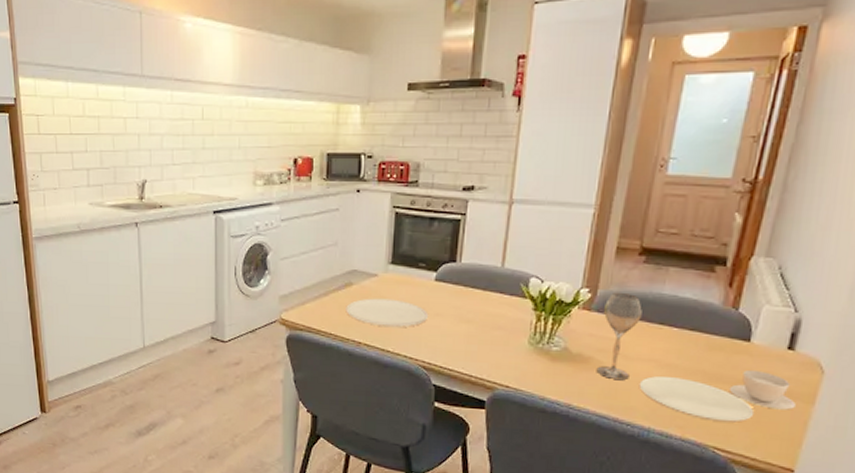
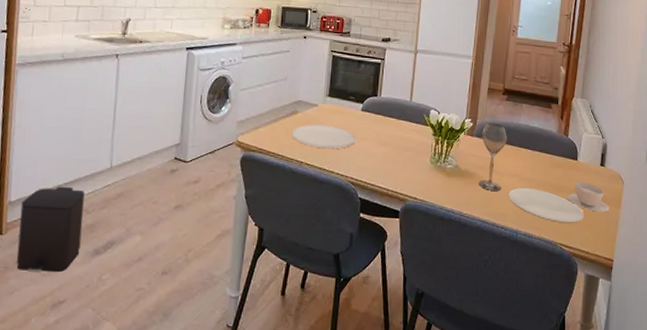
pedal bin: none [59,366,123,451] -> present [16,186,85,272]

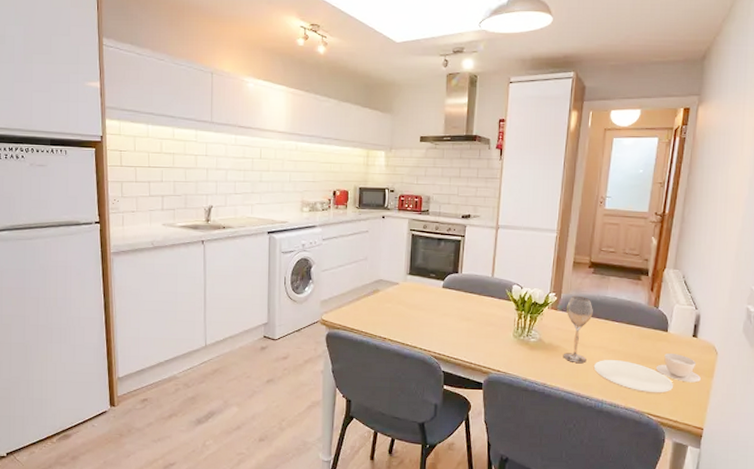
pedal bin: present [16,186,85,272] -> none [128,363,185,439]
plate: present [291,124,357,150] -> none [374,302,438,326]

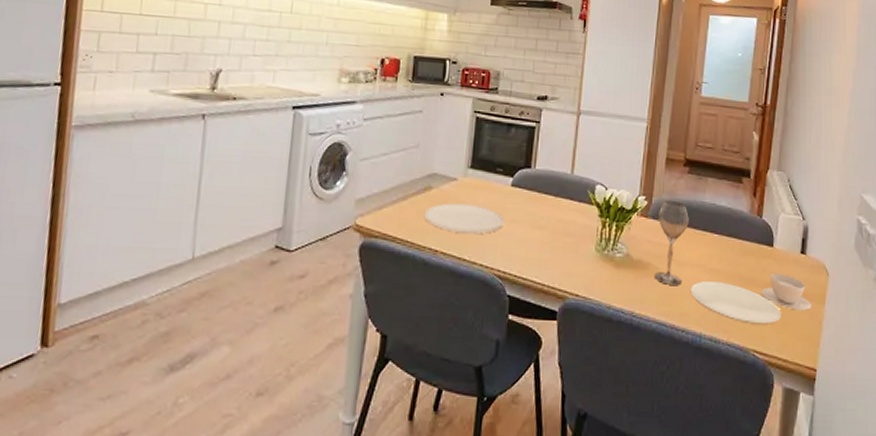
plate: none [374,302,438,326] -> present [424,203,505,235]

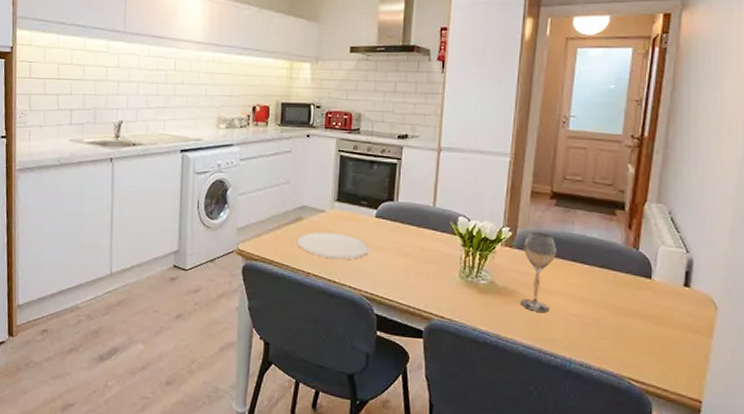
plate: present [690,281,782,325] -> none [558,309,662,355]
teacup: present [761,274,811,311] -> none [637,305,696,343]

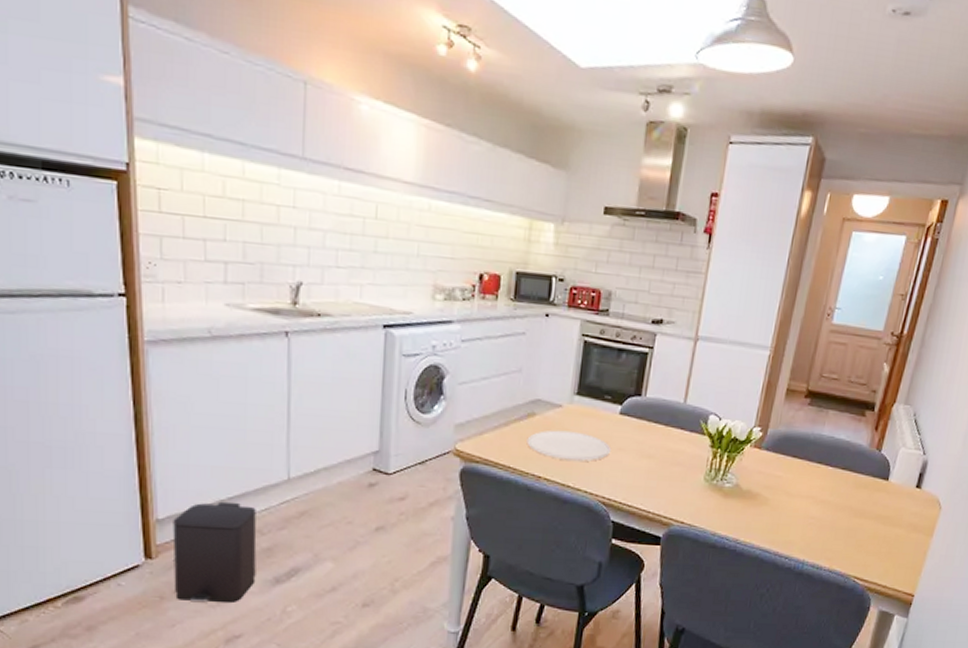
pedal bin: none [27,291,87,375] -> present [172,501,257,603]
wineglass: present [520,231,557,313] -> none [762,431,805,516]

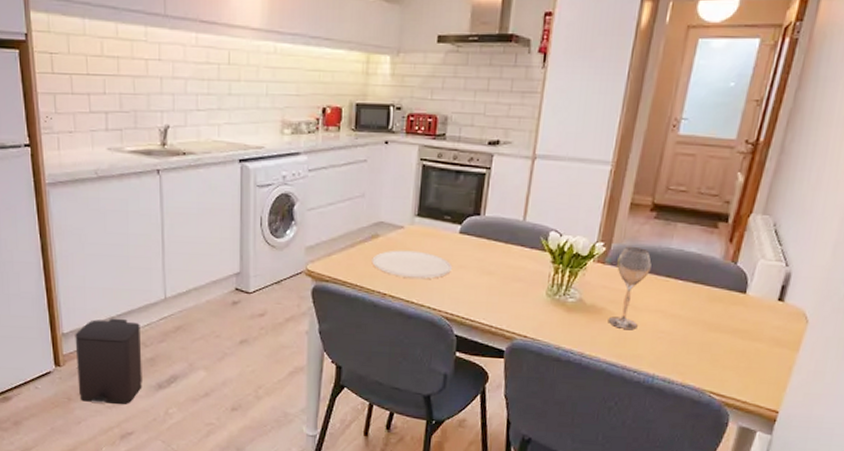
wineglass: none [762,431,805,516] -> present [608,246,652,330]

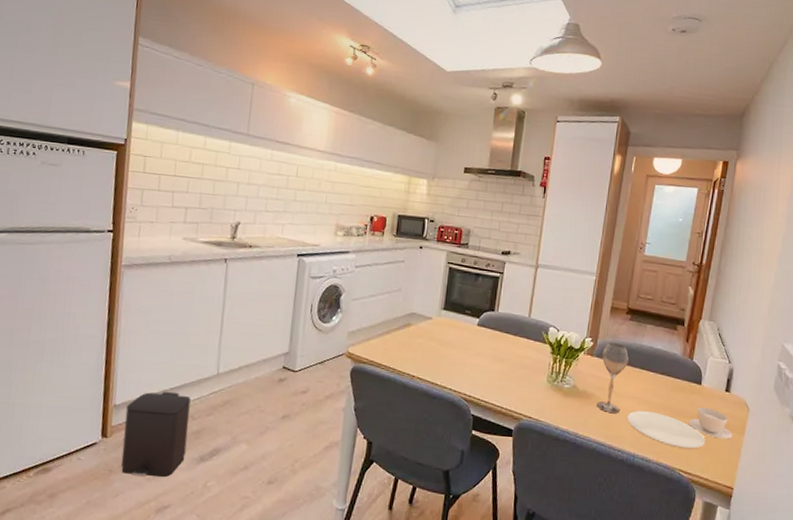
plate: present [372,250,453,280] -> none [404,337,471,364]
plate: none [646,326,747,369] -> present [626,411,706,449]
teacup: none [725,320,783,357] -> present [688,407,732,439]

